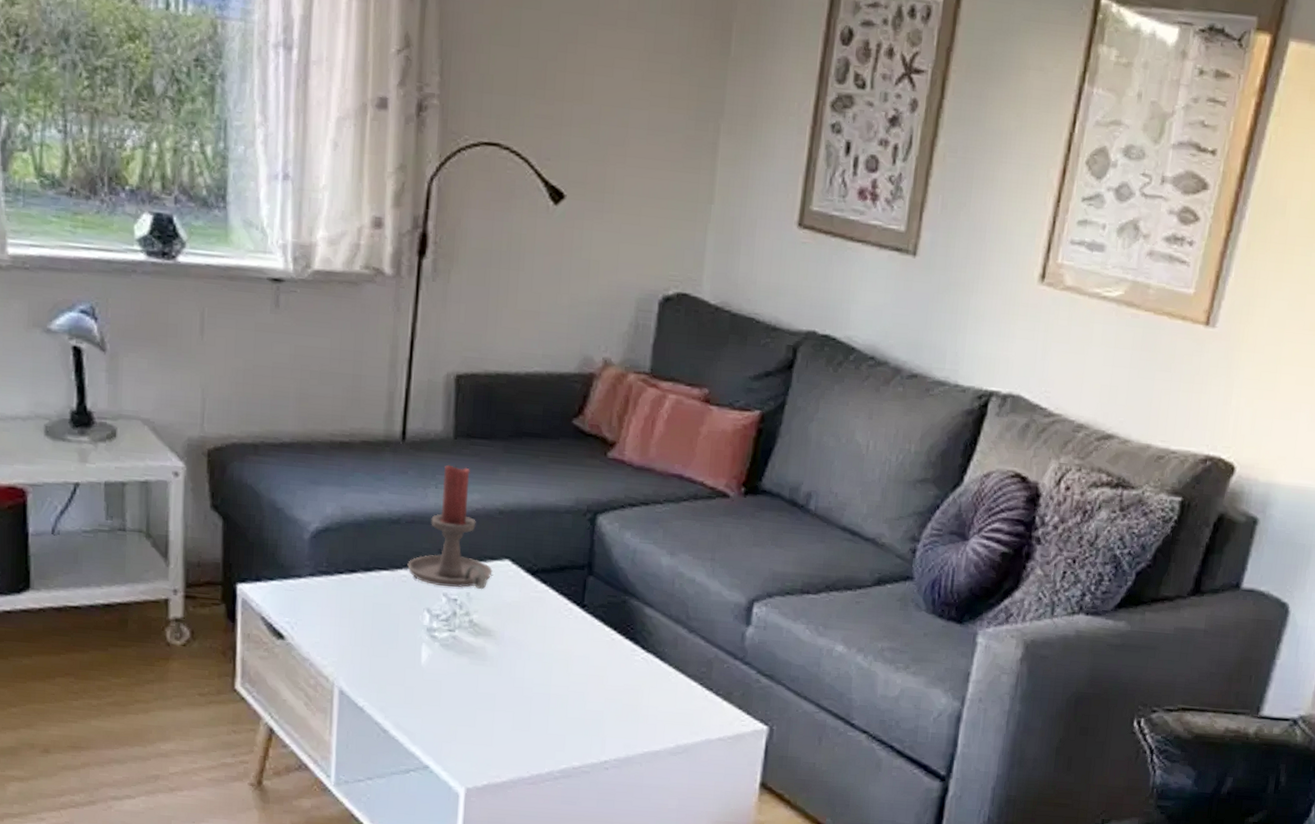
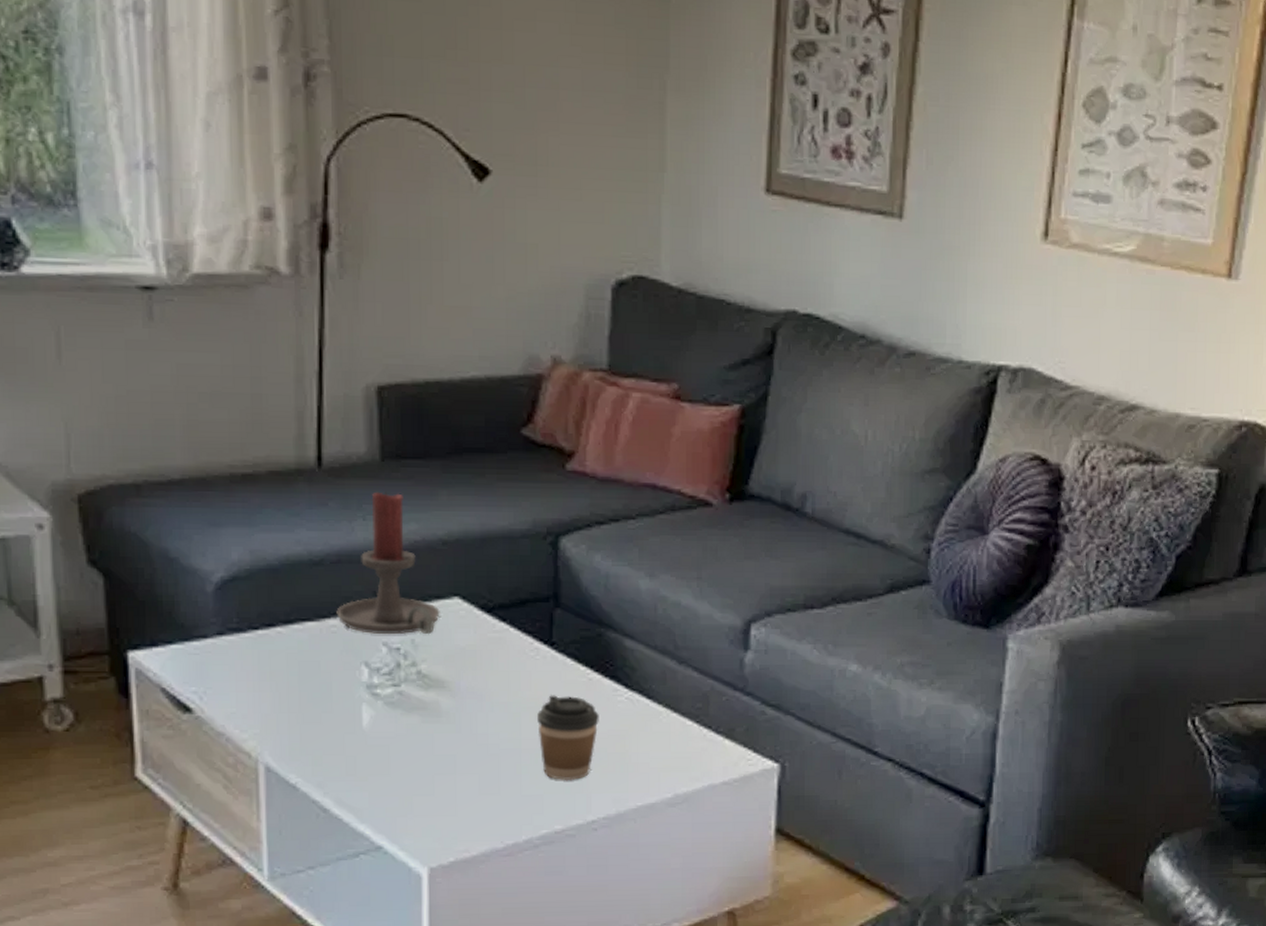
coffee cup: none [566,650,618,725] -> present [537,695,599,781]

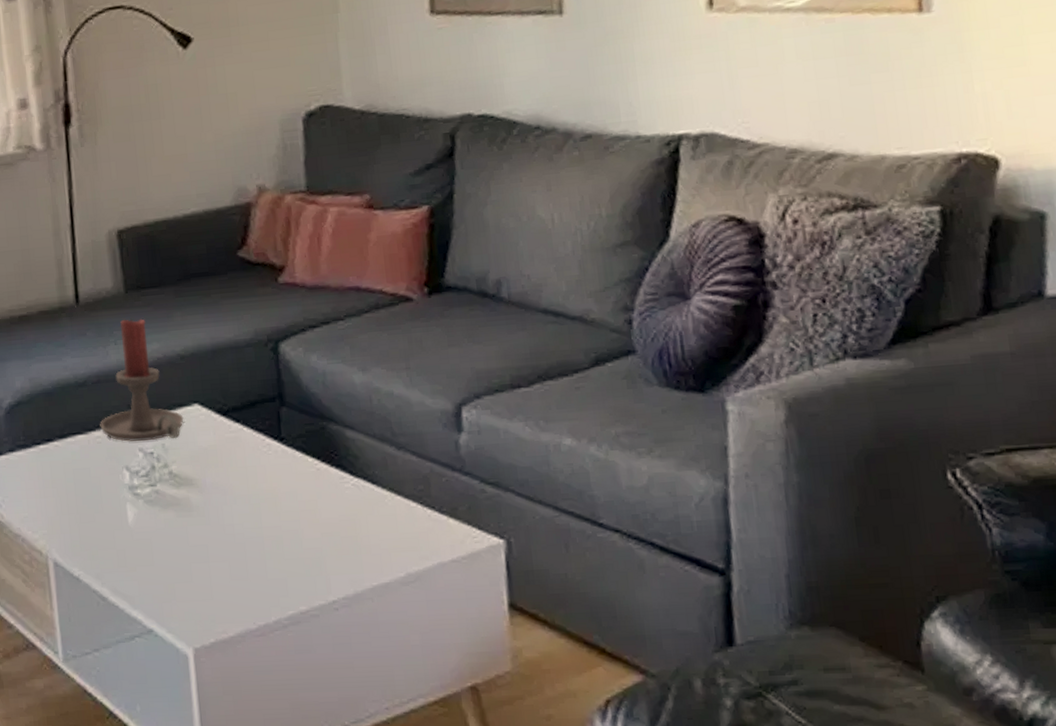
coffee cup: present [537,695,599,781] -> none [274,485,330,565]

